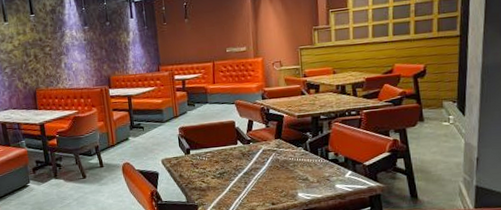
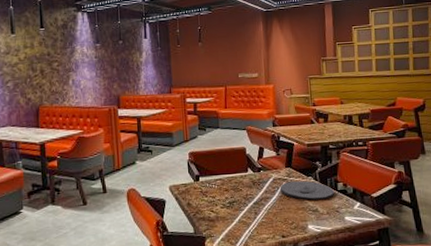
plate: none [269,151,325,170] -> present [280,181,334,201]

